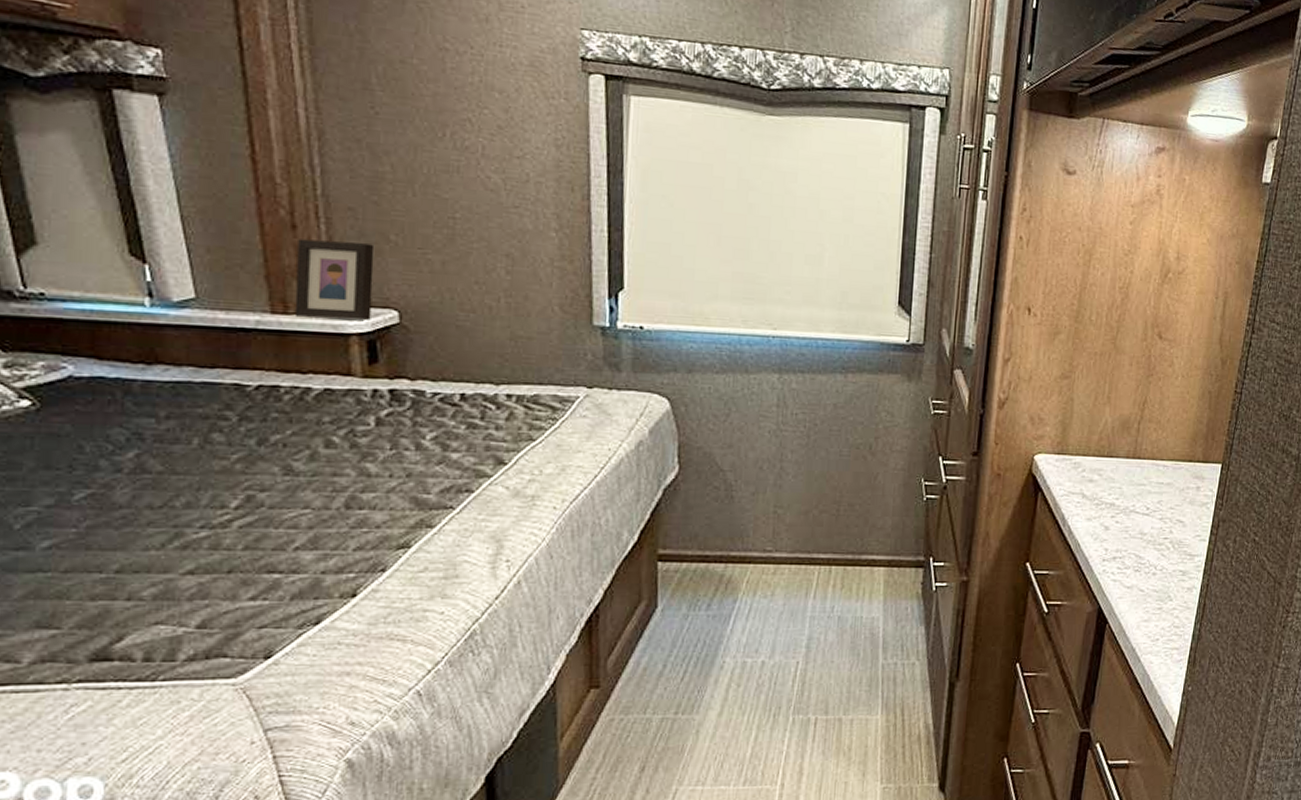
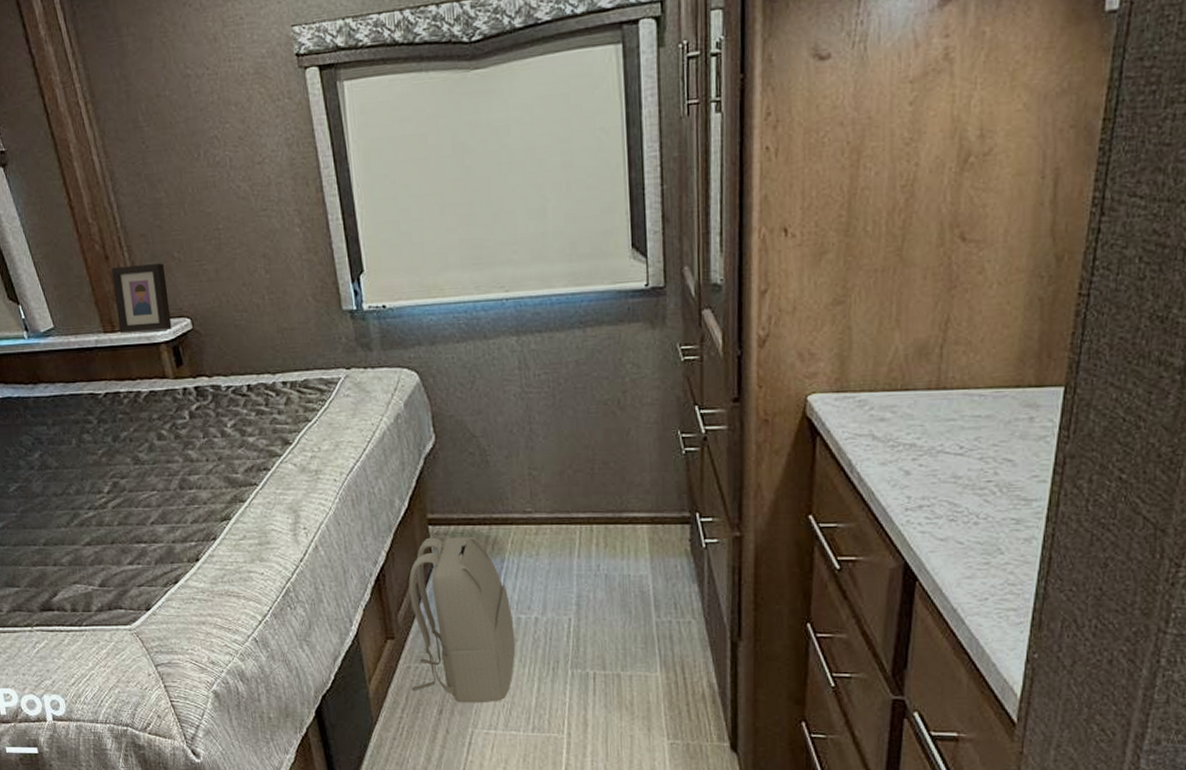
backpack: none [613,575,739,758] -> present [408,536,516,703]

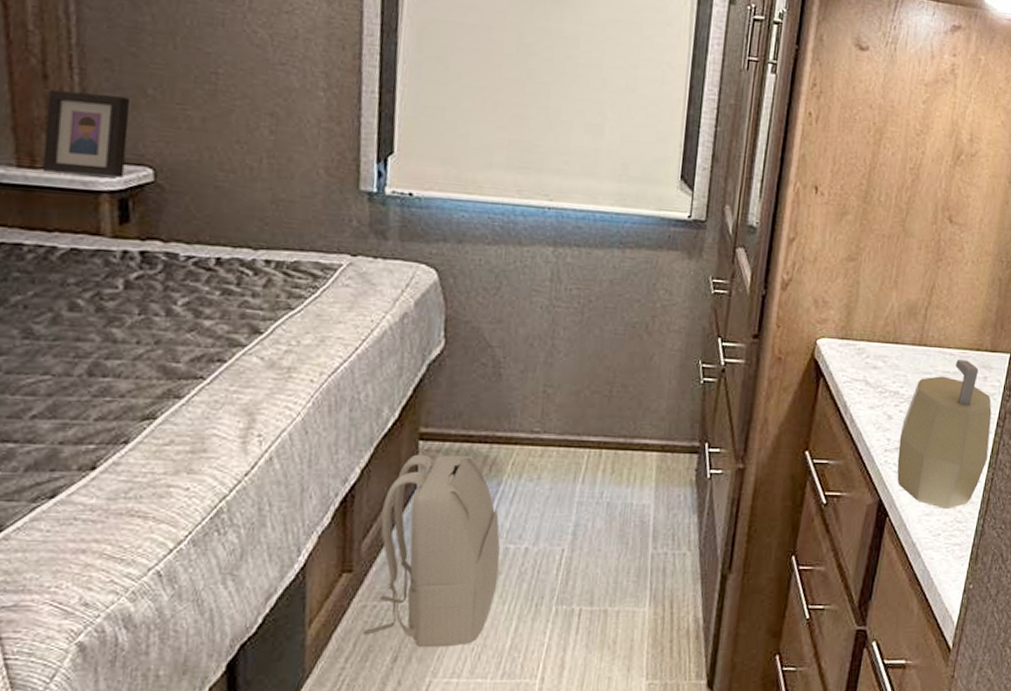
soap dispenser: none [922,400,1045,571] -> present [897,360,992,510]

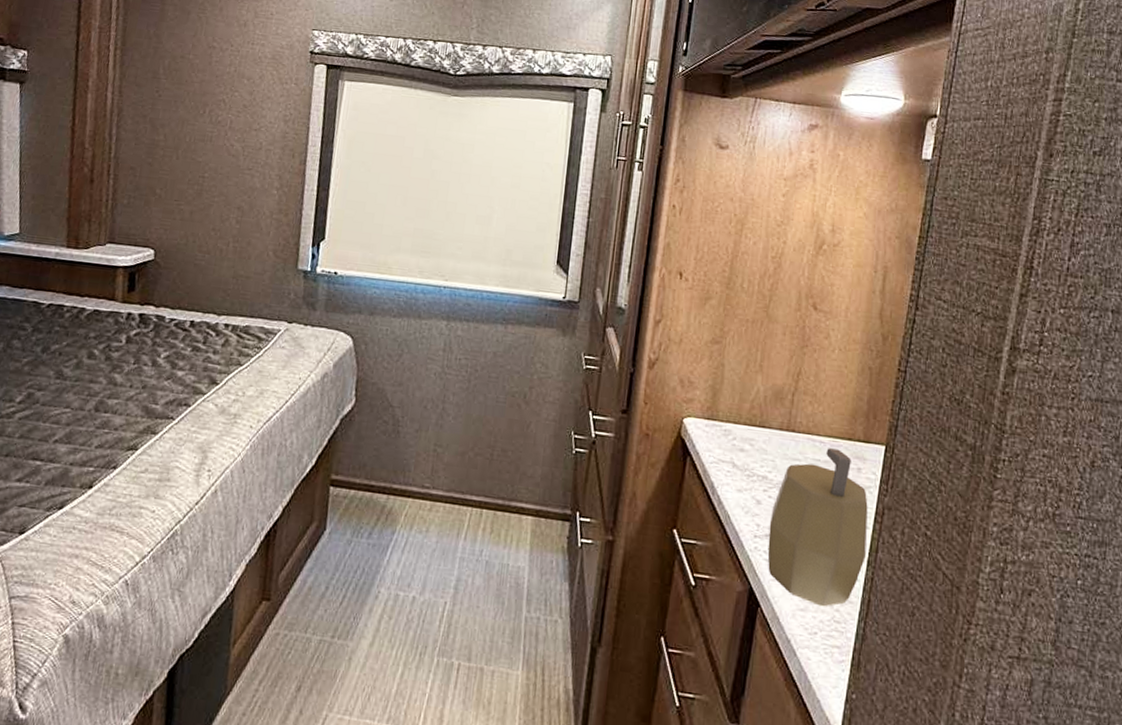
picture frame: present [42,89,129,178] -> none [82,190,144,256]
backpack: present [364,454,501,648] -> none [275,498,392,684]

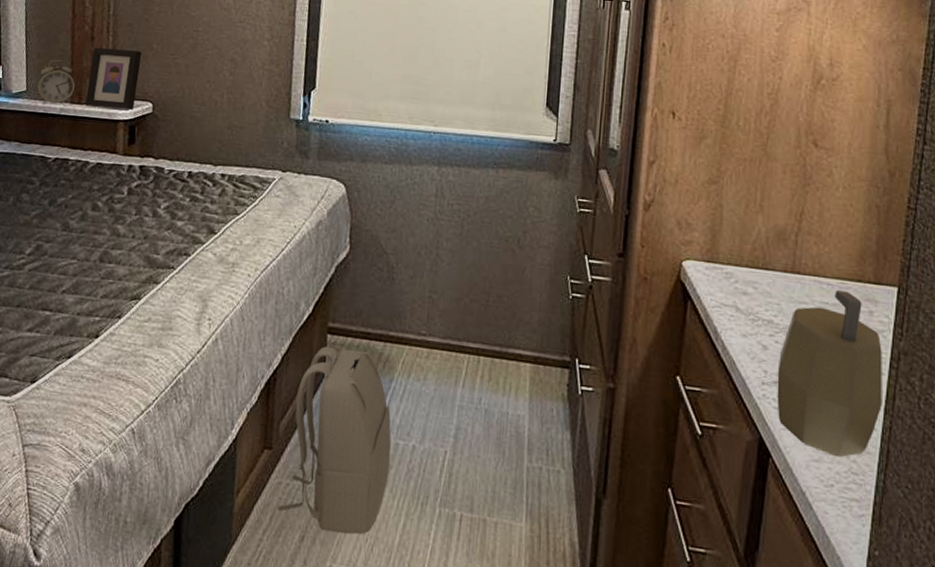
alarm clock: none [31,202,73,248] -> present [37,59,76,104]
picture frame: none [82,190,144,256] -> present [85,47,142,110]
backpack: none [275,498,392,684] -> present [278,346,392,535]

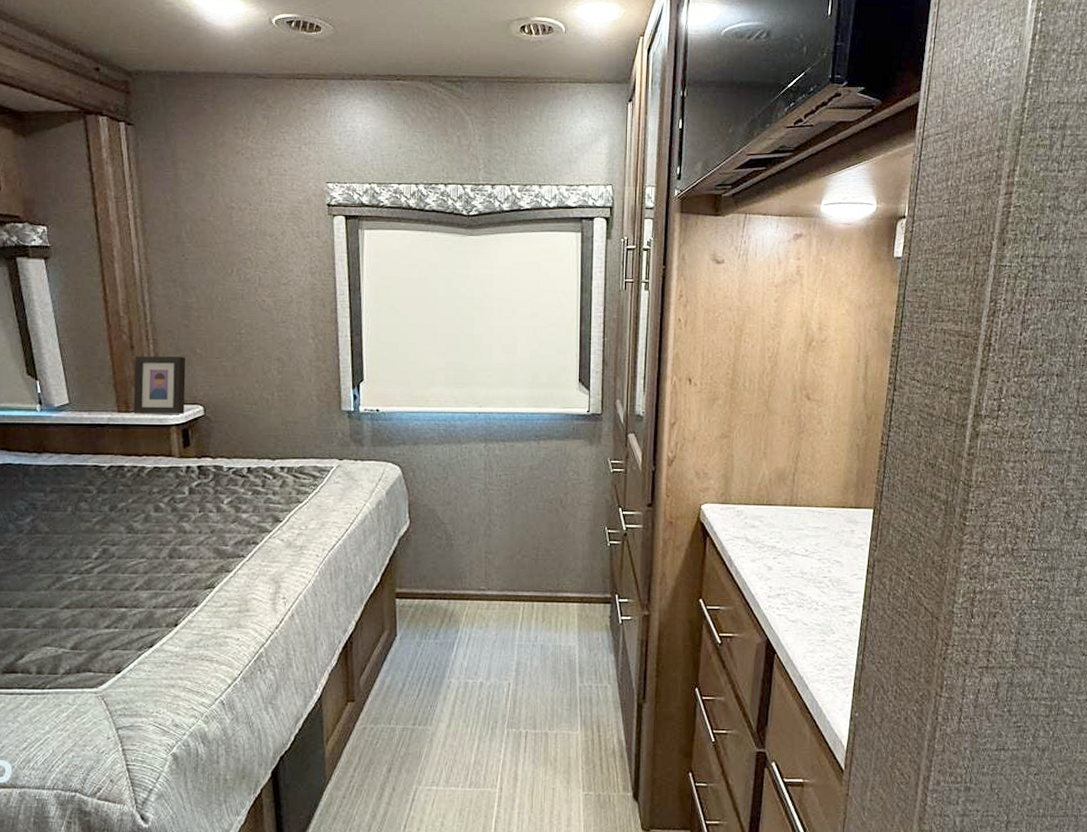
alarm clock: present [37,59,76,104] -> none [80,371,120,415]
backpack: present [278,346,392,535] -> none [366,609,462,762]
soap dispenser: present [777,290,882,458] -> none [780,516,861,647]

